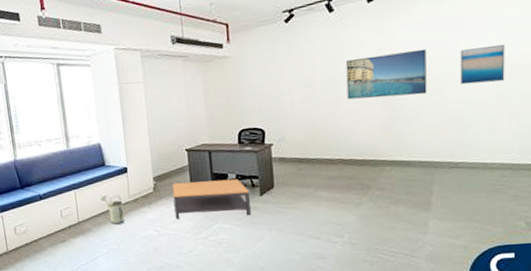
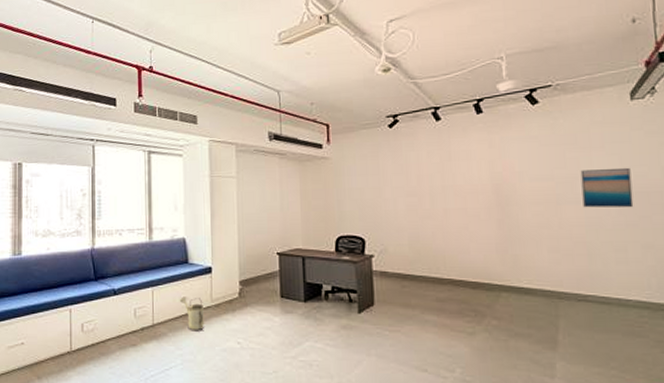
coffee table: present [172,178,251,220] -> none [260,289,348,336]
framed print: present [345,48,427,100] -> none [454,166,546,215]

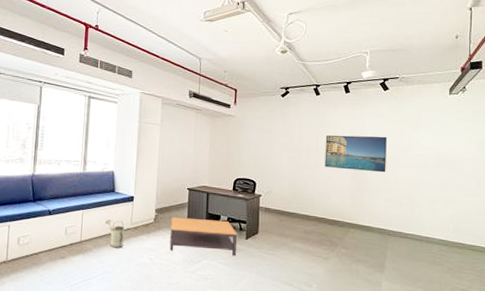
coffee table: none [260,289,348,336] -> present [169,217,238,256]
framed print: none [454,166,546,215] -> present [325,135,387,173]
wall art: present [580,167,634,208] -> none [411,142,444,173]

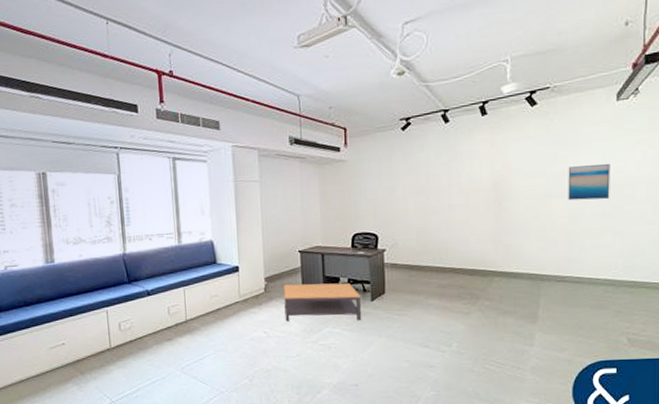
watering can: present [105,219,124,248] -> none [210,294,233,325]
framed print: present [325,135,387,173] -> none [459,163,536,209]
wall art: none [411,142,444,173] -> present [568,163,610,201]

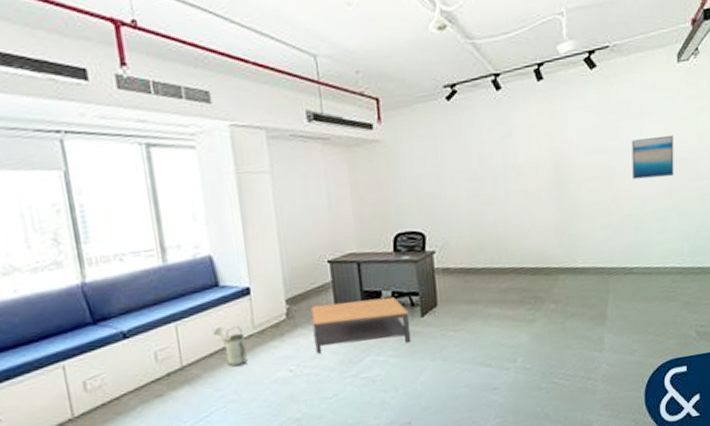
watering can: none [210,294,233,325] -> present [214,326,248,367]

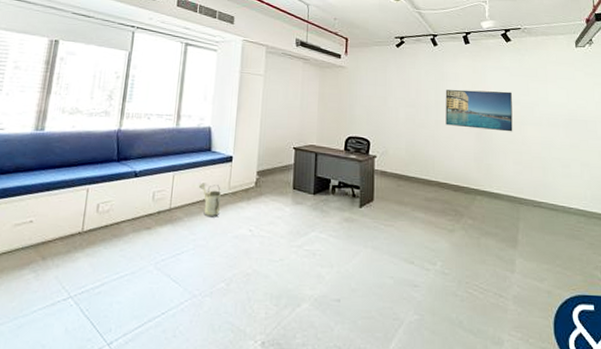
coffee table: present [311,296,411,354] -> none [272,180,350,228]
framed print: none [515,137,600,196] -> present [445,89,513,132]
wall art: present [631,134,674,180] -> none [539,98,576,133]

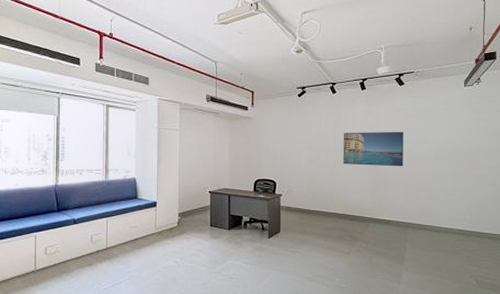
watering can: present [199,183,221,218] -> none [130,225,149,253]

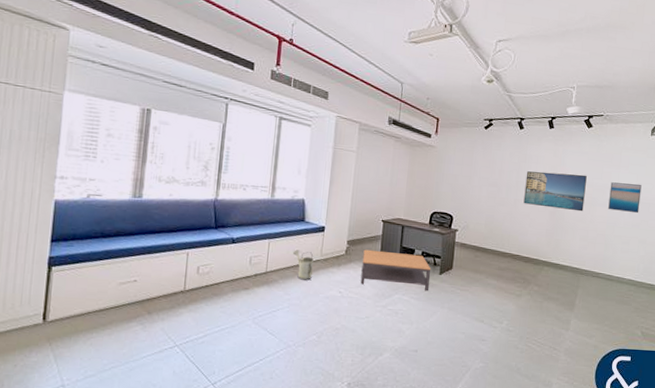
watering can: none [130,225,149,253] -> present [293,250,314,281]
coffee table: none [194,220,260,255] -> present [360,249,431,292]
wall art: none [428,135,460,164] -> present [608,182,642,214]

